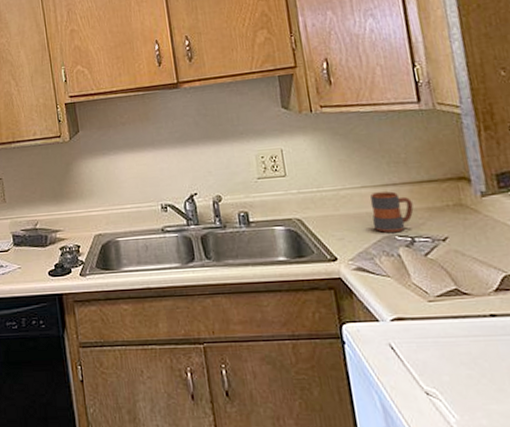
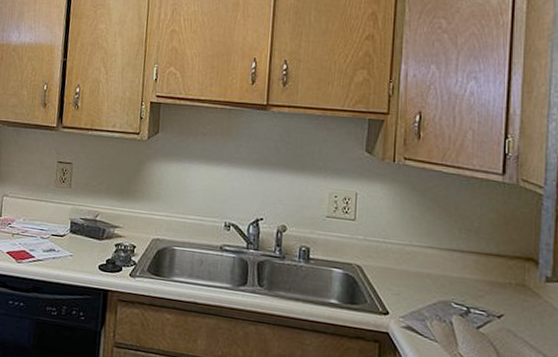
mug: present [370,191,414,233] -> none [431,255,476,299]

